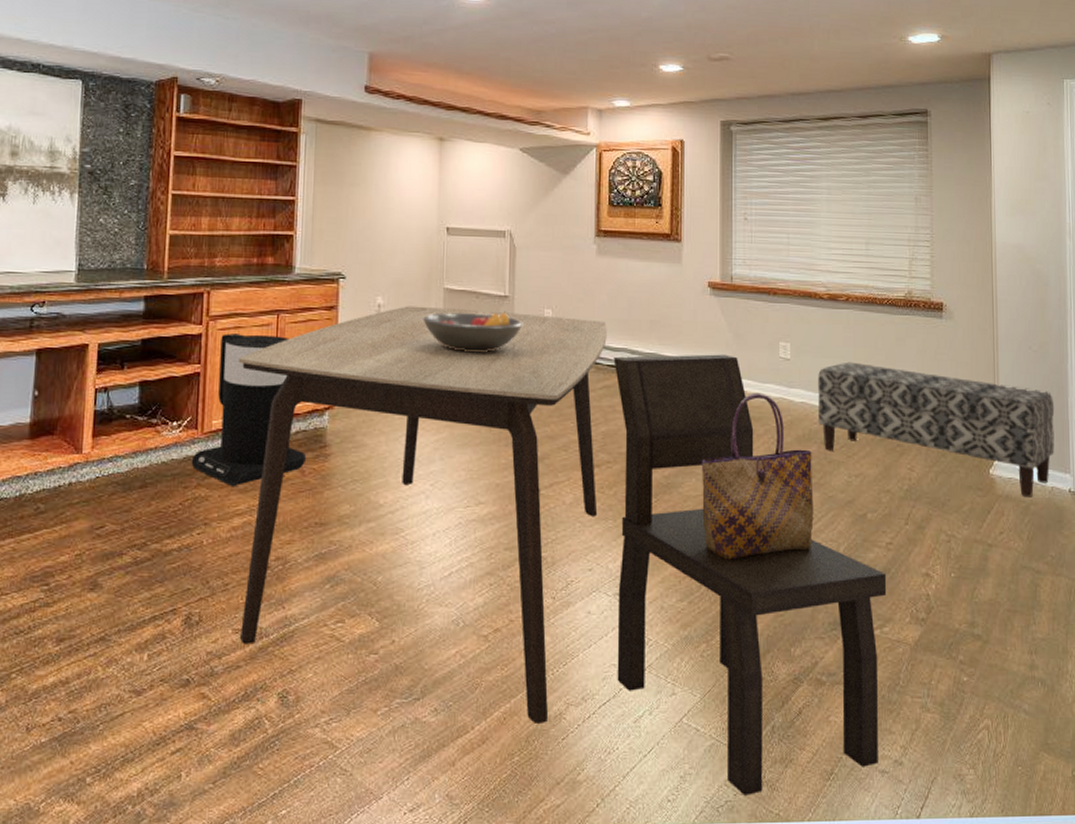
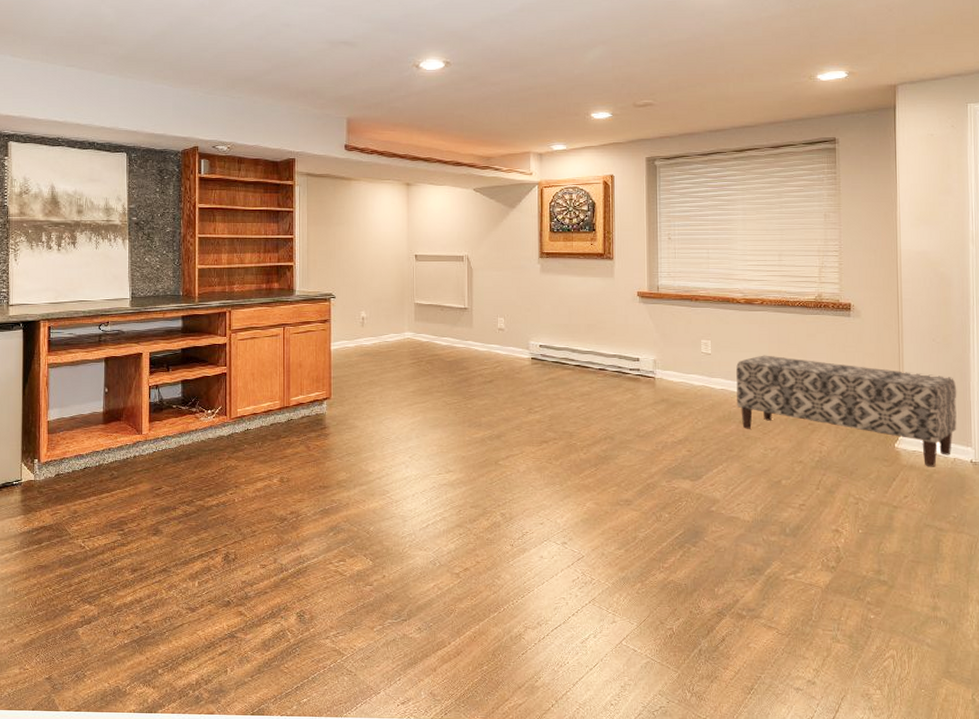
trash can: present [191,333,306,487] -> none [223,343,310,459]
dining table: present [238,306,607,725] -> none [255,318,551,642]
fruit bowl: present [423,311,523,352] -> none [398,320,481,353]
dining chair: present [613,354,887,796] -> none [557,351,800,703]
tote bag: present [701,392,814,560] -> none [634,381,734,517]

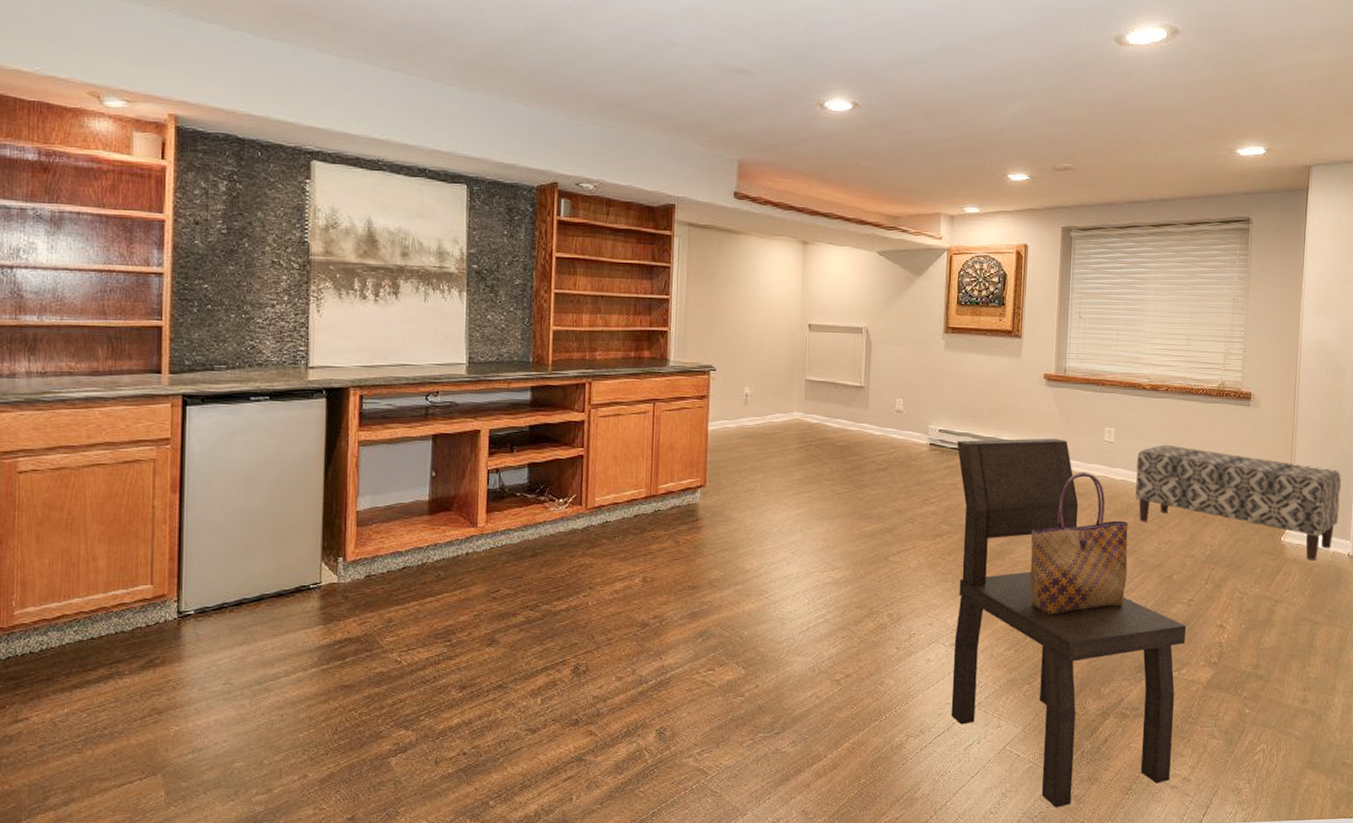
dining chair: none [557,351,800,703] -> present [951,438,1187,808]
tote bag: none [634,381,734,517] -> present [1030,471,1128,615]

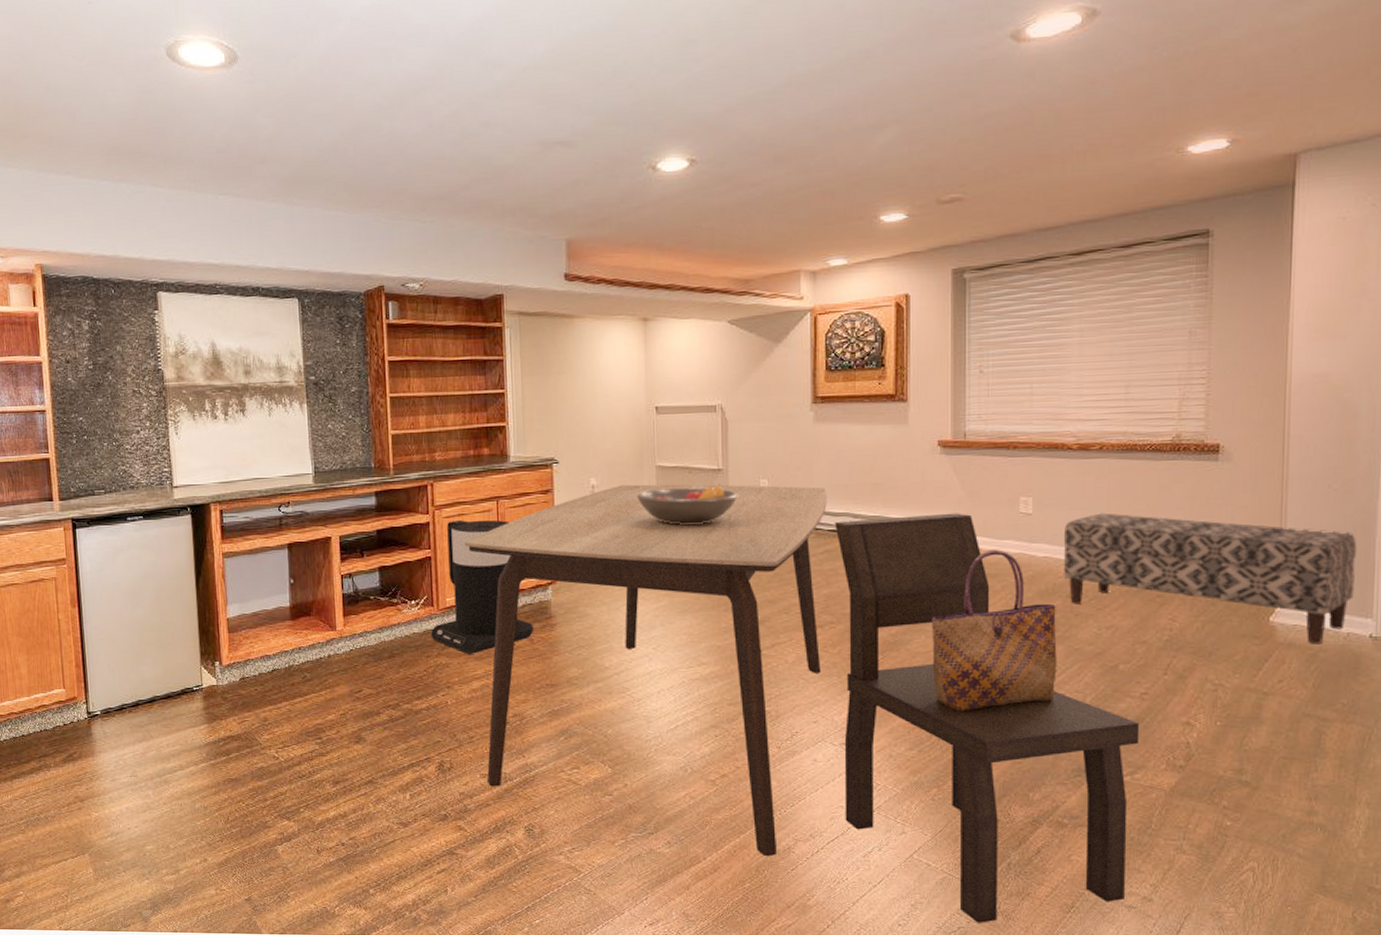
trash can: none [576,420,680,556] -> present [430,519,533,655]
dining table: none [618,395,952,753] -> present [464,484,827,857]
fruit bowl: none [786,400,877,436] -> present [636,484,739,525]

